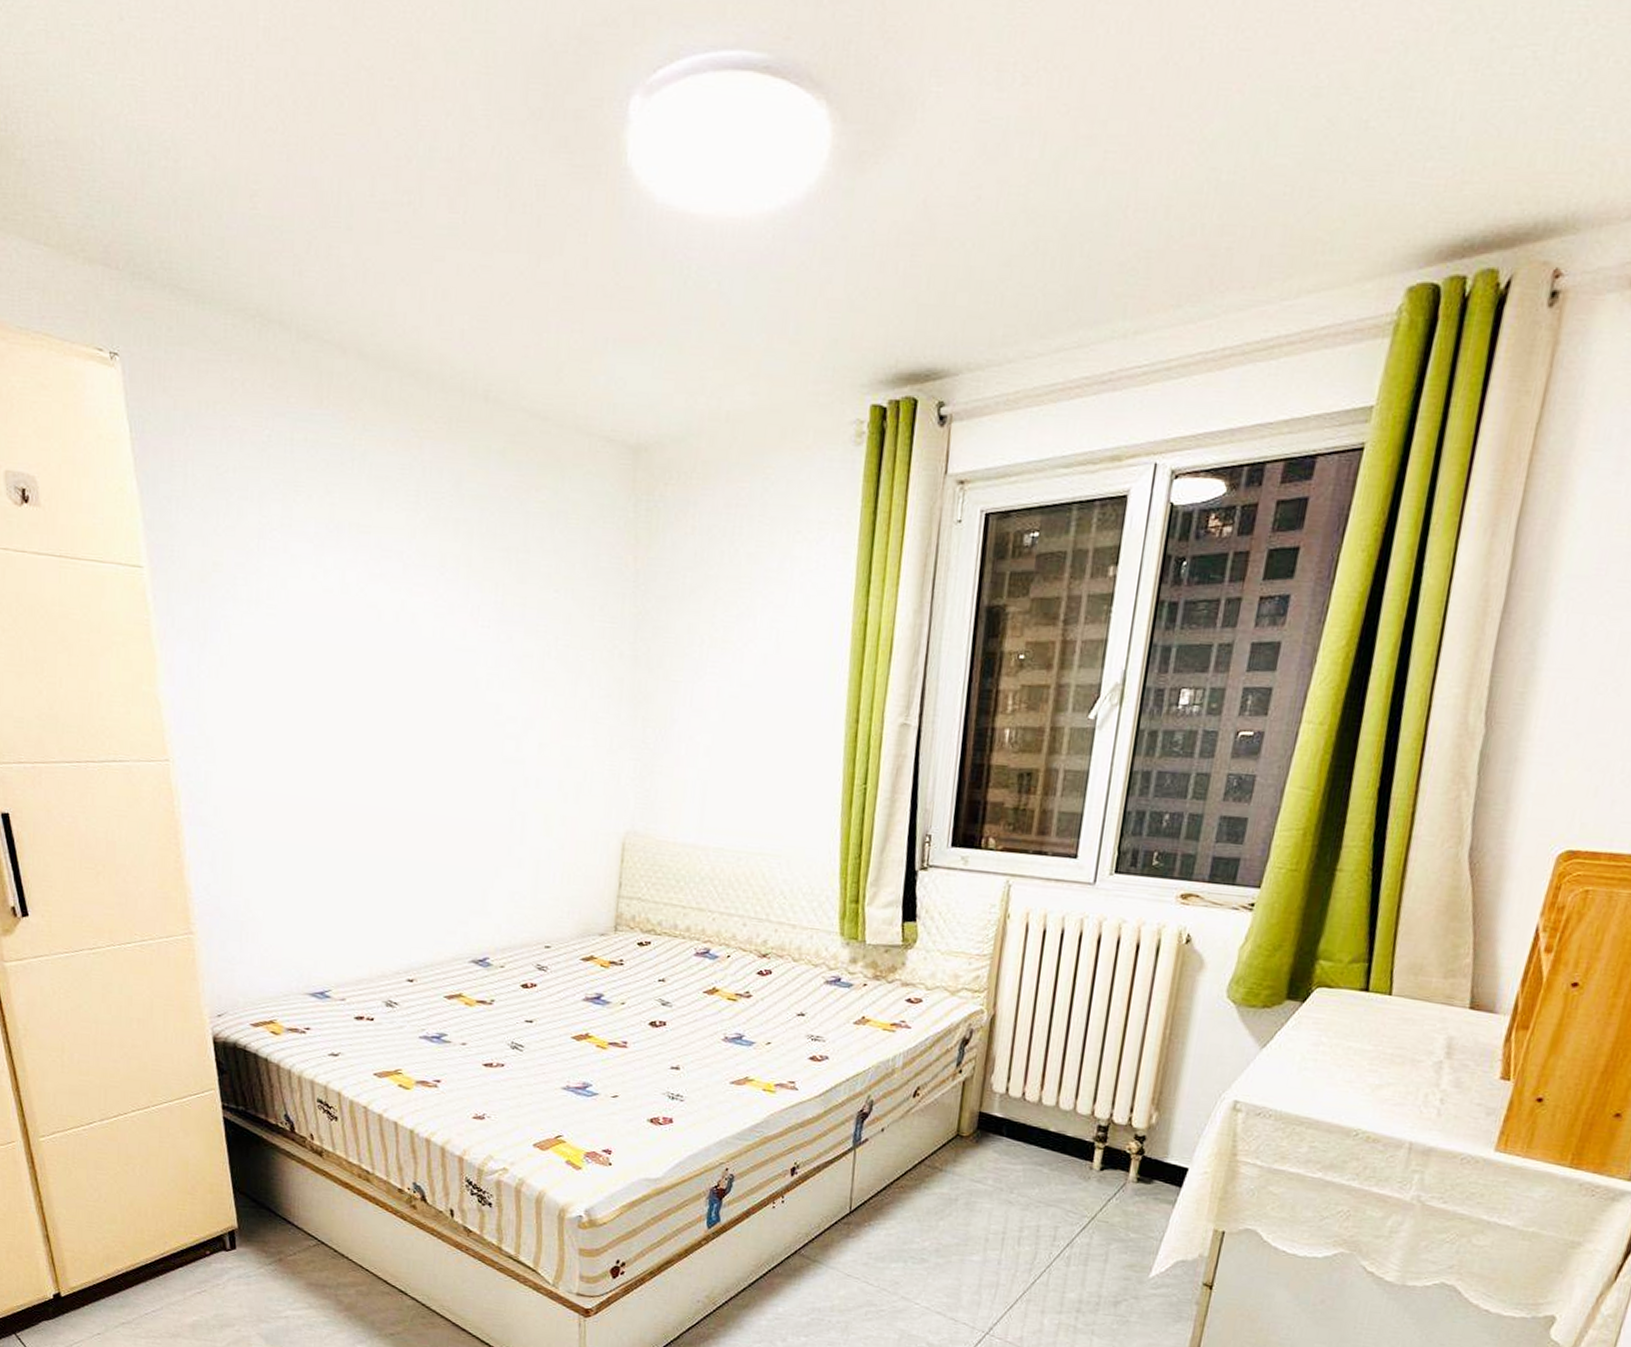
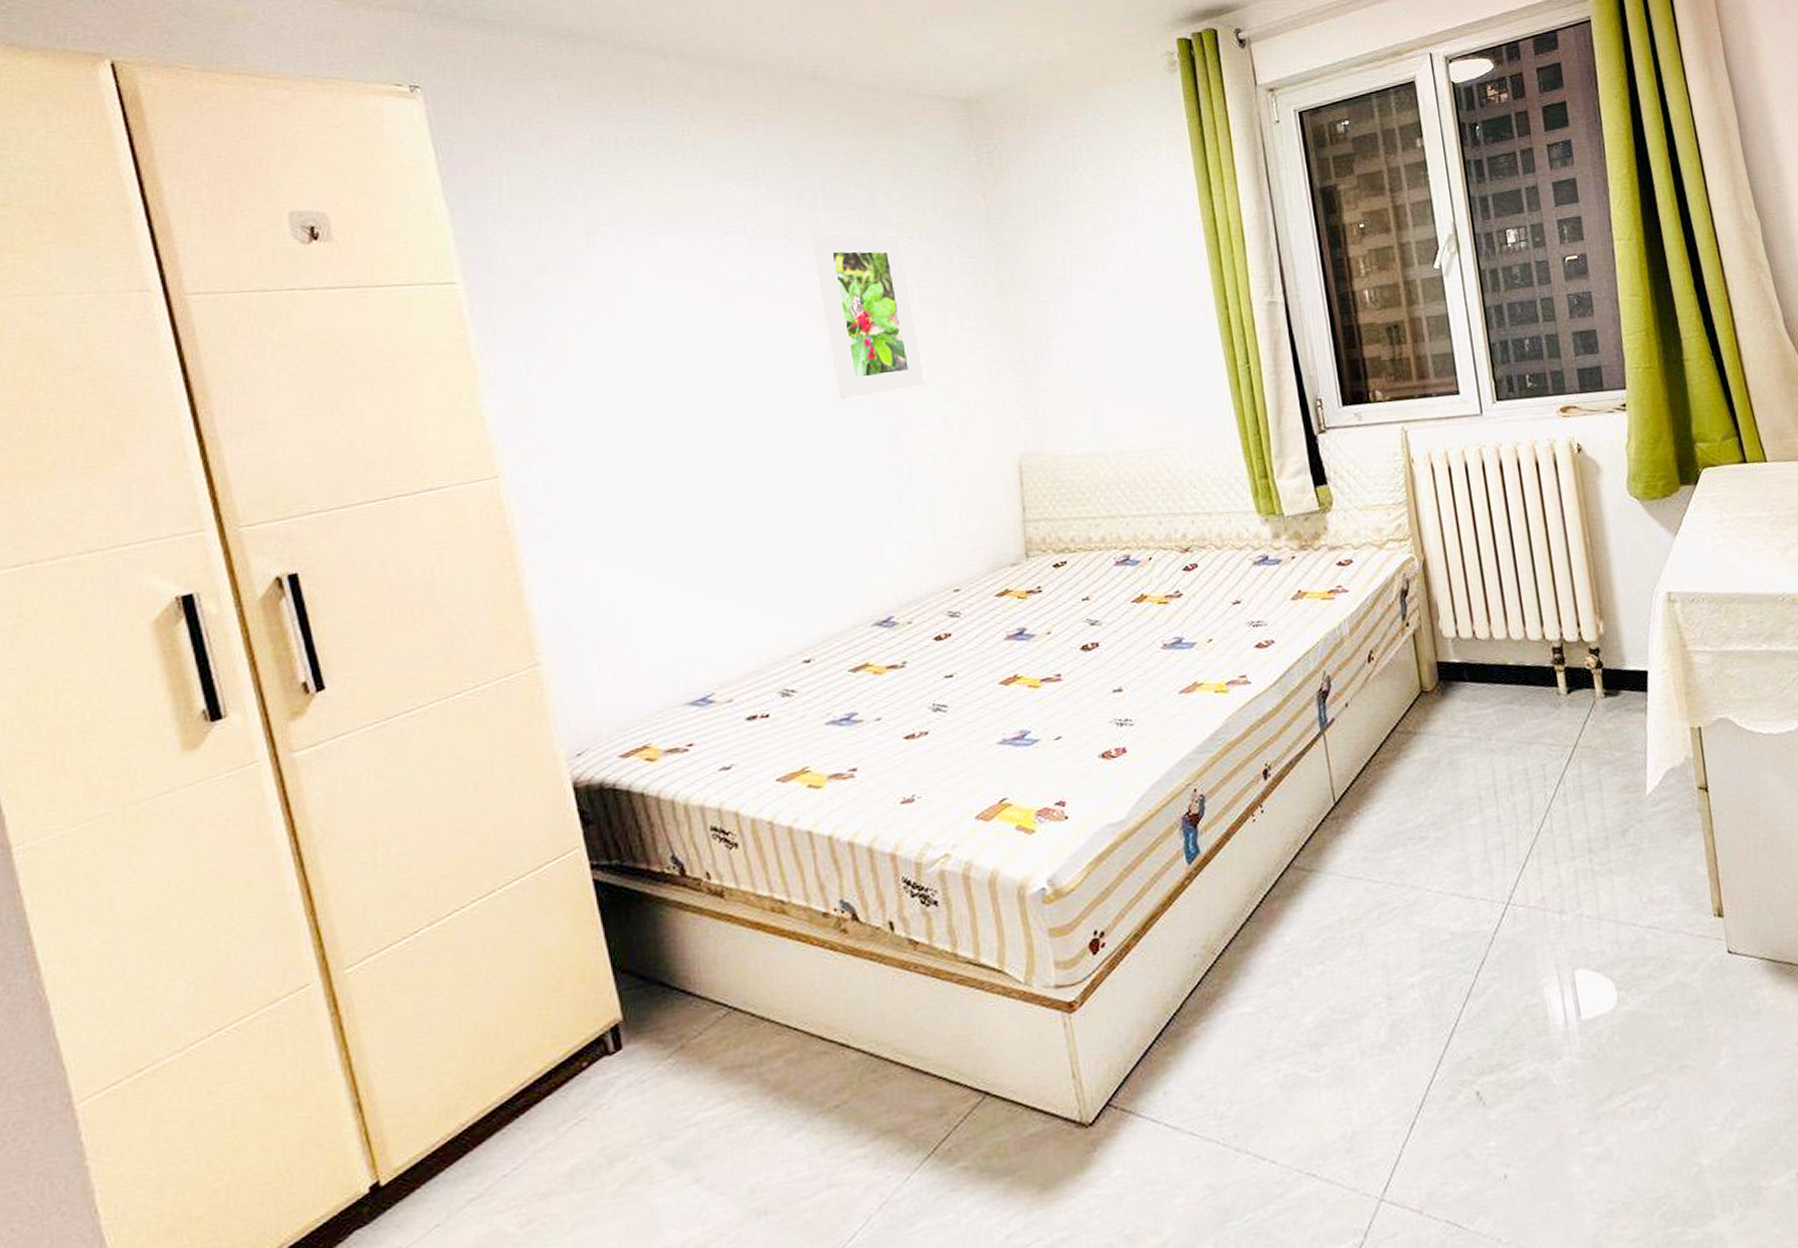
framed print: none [461,570,549,747] -> present [810,232,925,400]

